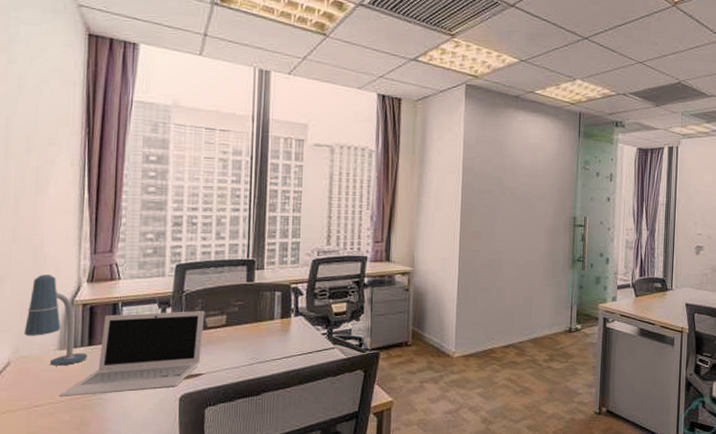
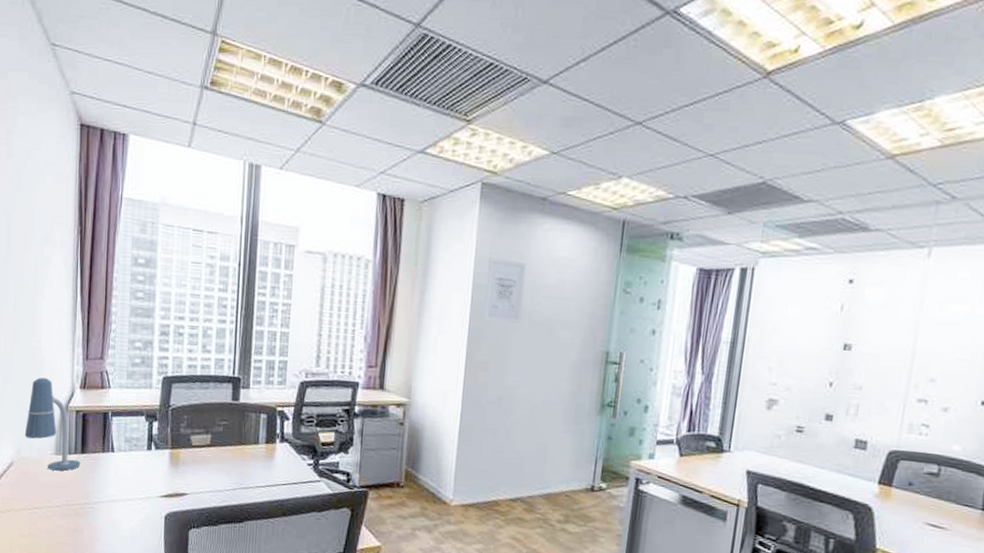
laptop: present [59,311,205,396] -> none [55,424,190,505]
wall art: none [473,145,506,198] -> present [483,257,527,323]

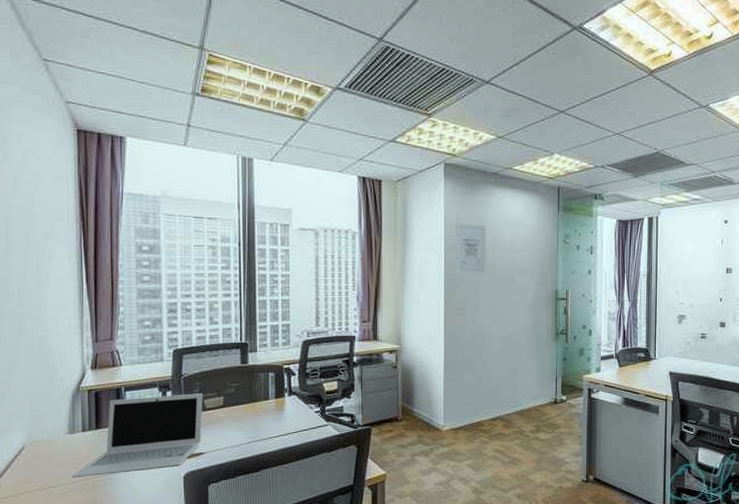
desk lamp: present [24,377,81,471] -> none [35,363,96,449]
laptop: none [55,424,190,505] -> present [71,393,203,477]

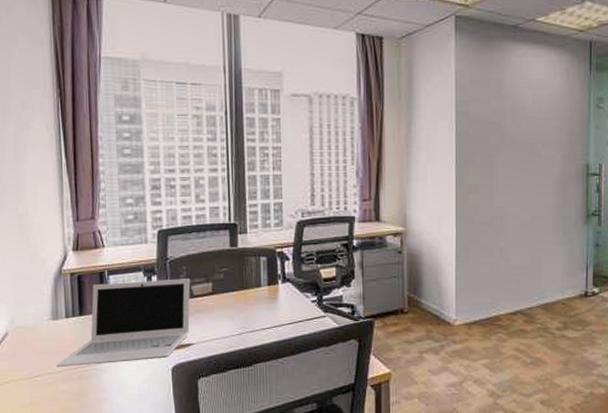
wall art: present [456,223,486,275] -> none [469,86,505,146]

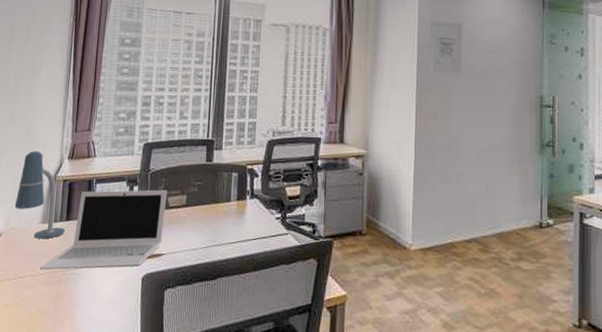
desk lamp: none [17,244,80,336] -> present [14,151,65,239]
wall art: none [469,86,505,146] -> present [429,20,463,77]

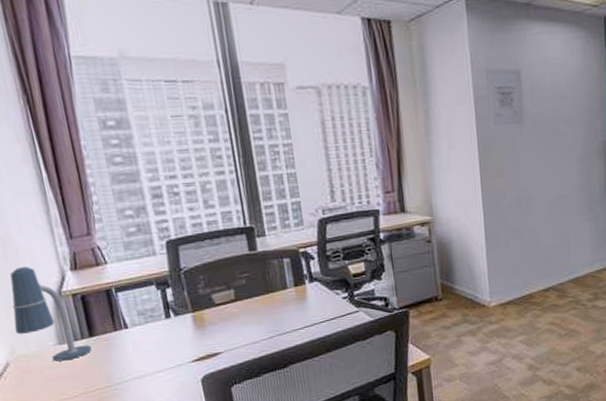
laptop: present [39,190,168,270] -> none [71,288,217,392]

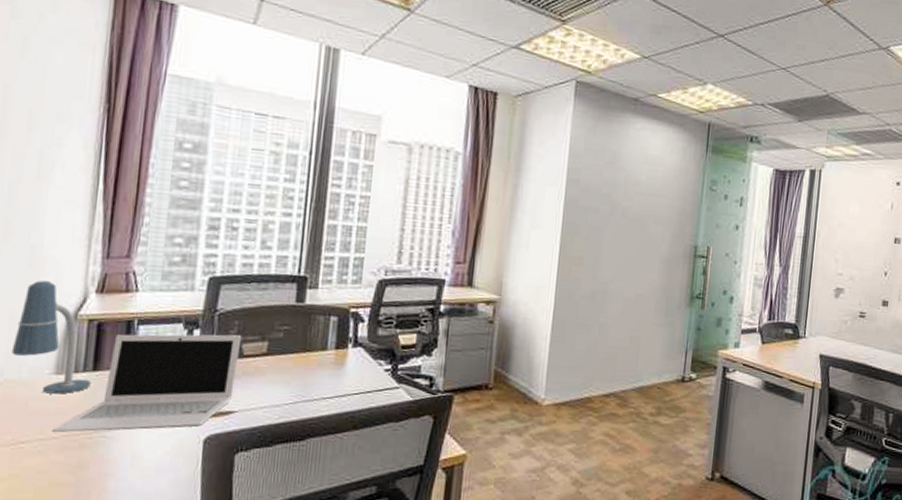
laptop: none [71,288,217,392] -> present [51,334,242,432]
wall art: present [485,67,526,130] -> none [577,153,620,218]

